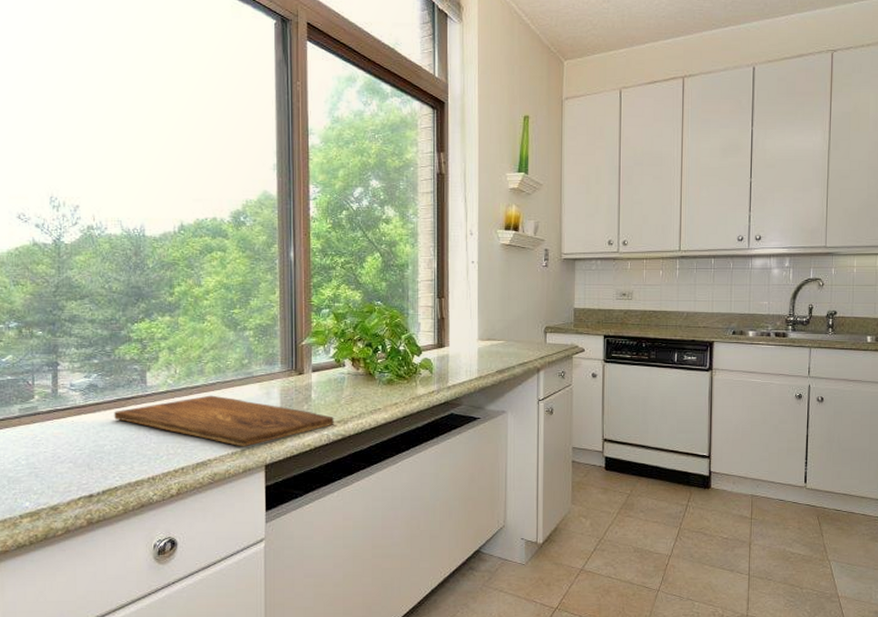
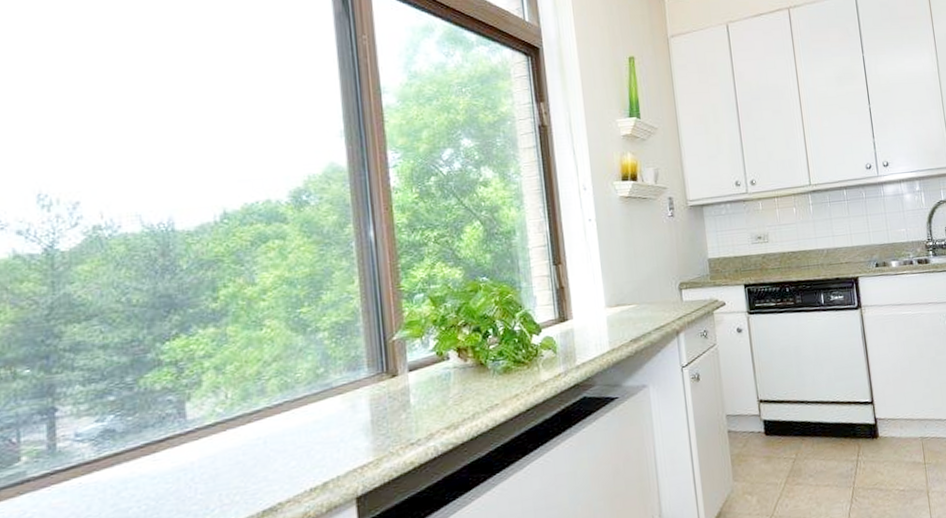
cutting board: present [114,395,334,447] -> none [141,419,442,480]

